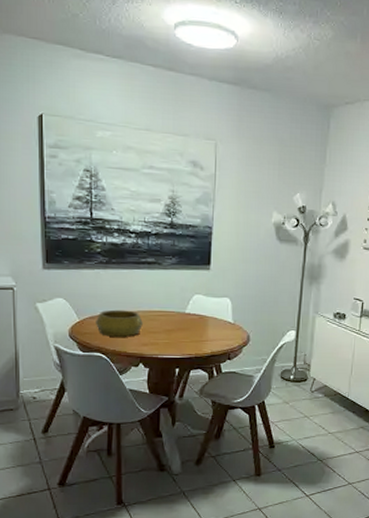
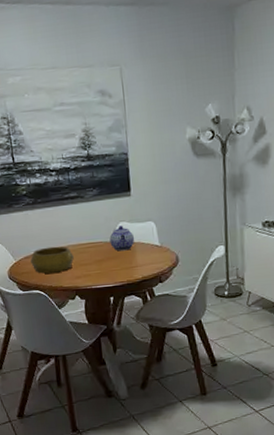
teapot: none [183,298,209,324] -> present [109,225,135,251]

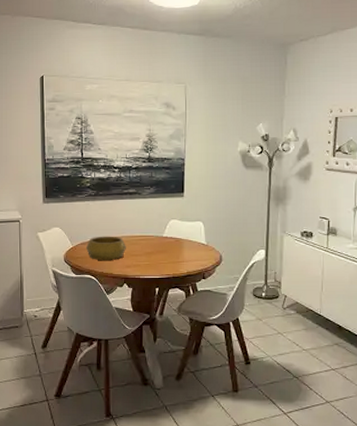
teapot: present [109,225,135,251] -> none [161,223,184,246]

